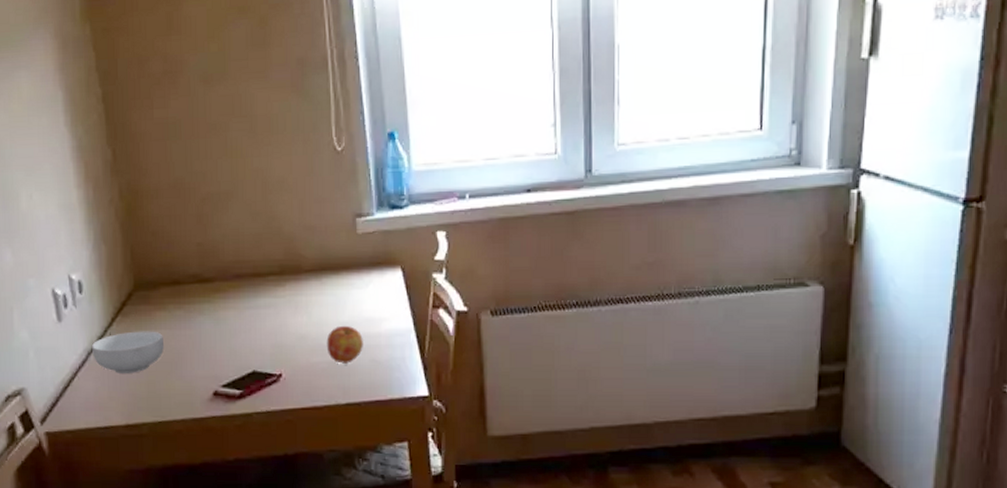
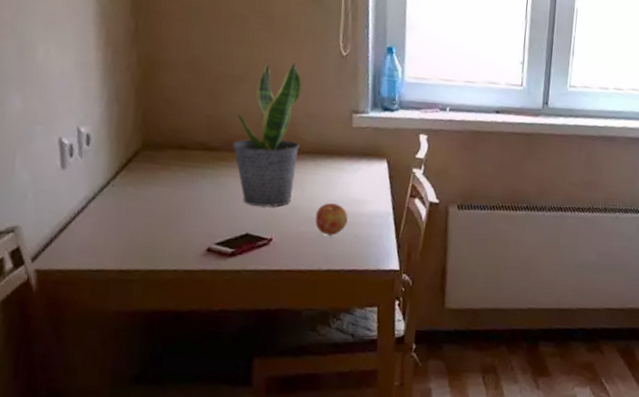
cereal bowl: present [91,331,165,373] -> none [92,186,165,224]
potted plant: none [228,168,300,339] -> present [232,62,302,207]

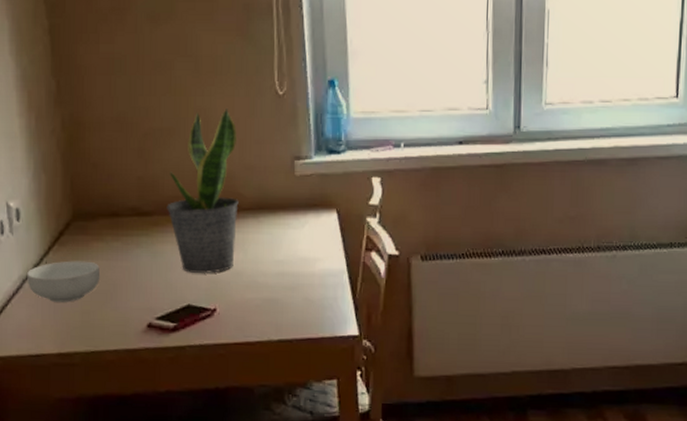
cereal bowl: none [92,186,165,224] -> present [26,261,101,302]
apple: present [315,202,348,236] -> none [261,263,297,301]

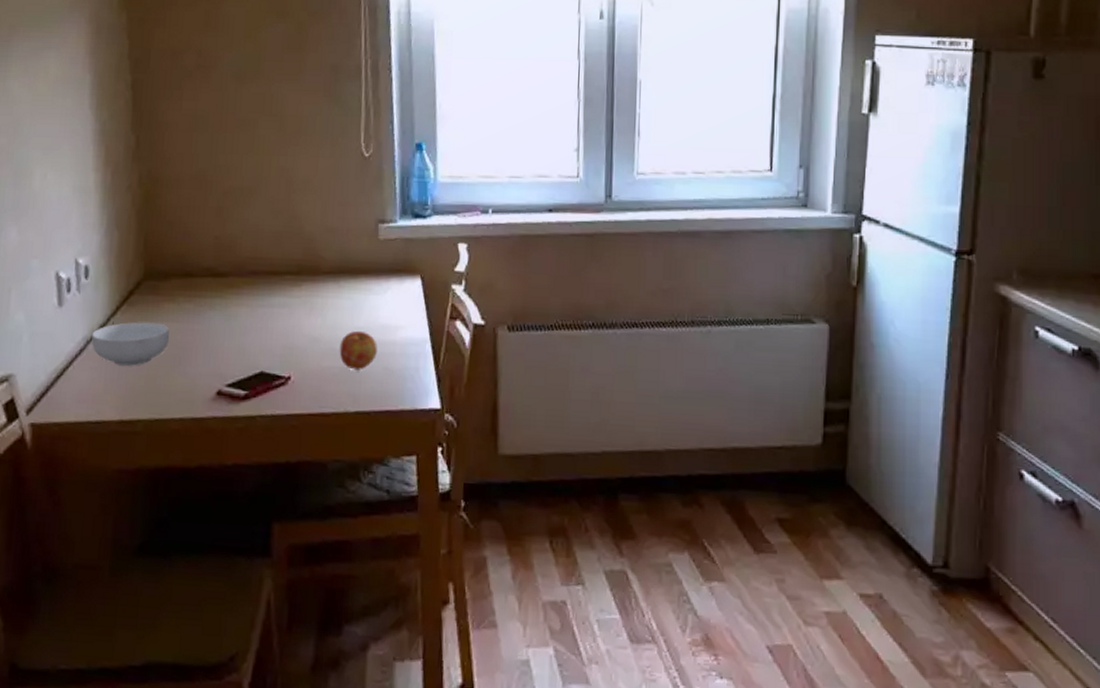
potted plant: present [166,109,239,274] -> none [243,169,320,340]
apple: none [261,263,297,301] -> present [339,330,377,370]

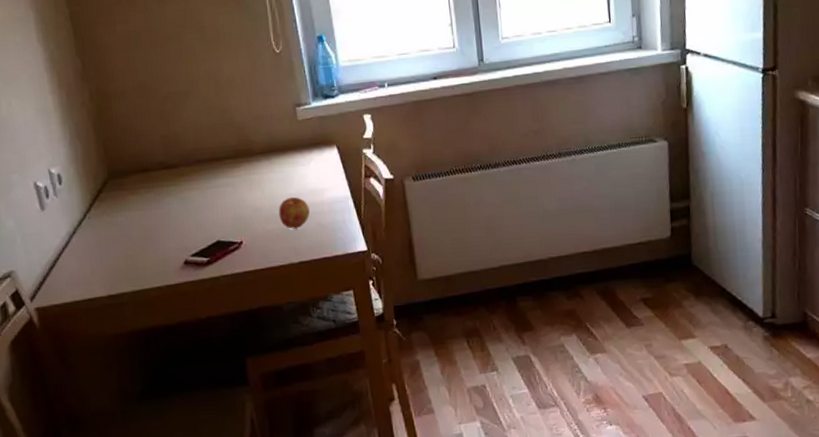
cereal bowl: present [91,322,170,366] -> none [72,212,139,252]

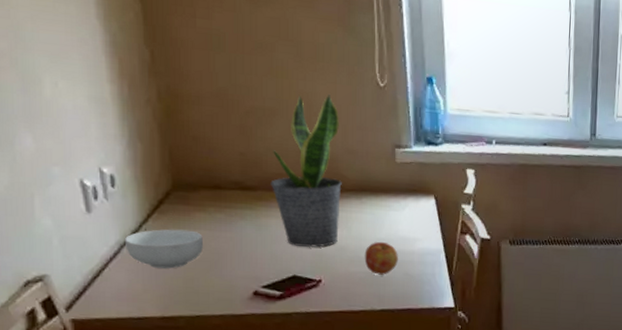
cereal bowl: none [72,212,139,252] -> present [124,229,204,269]
potted plant: none [189,69,253,213] -> present [270,95,342,248]

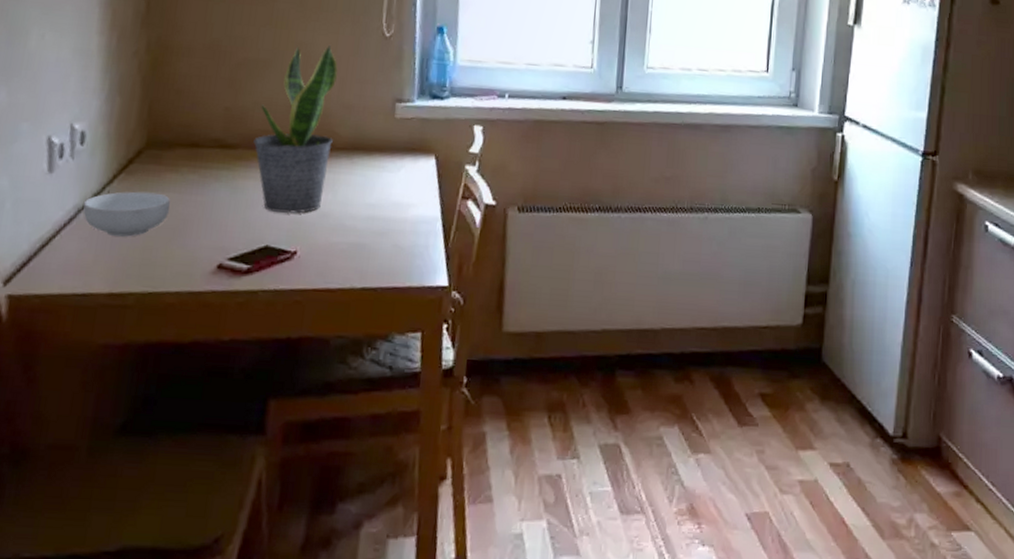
apple: present [364,241,398,275] -> none [348,207,388,247]

